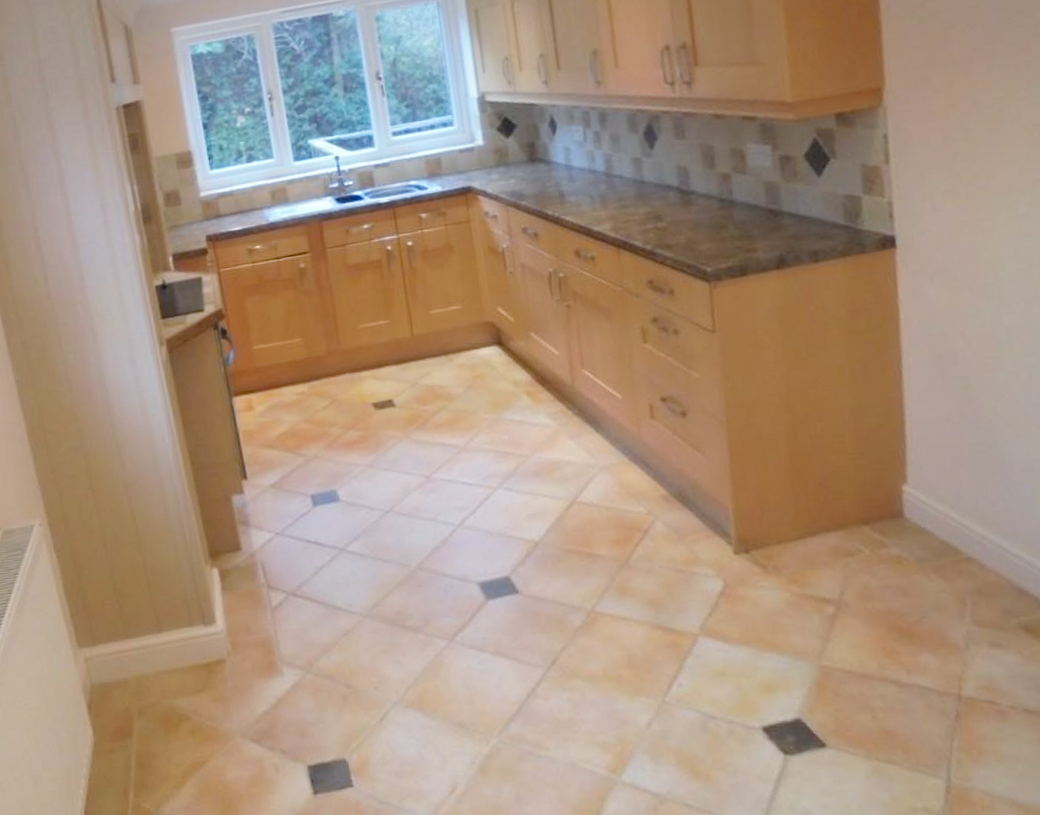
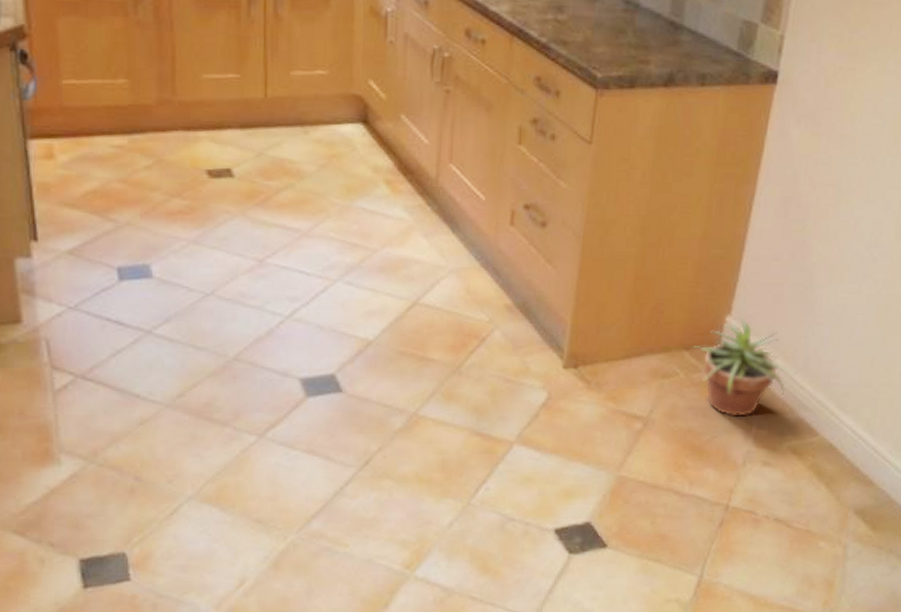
potted plant: none [870,486,1004,594] -> present [691,318,797,417]

